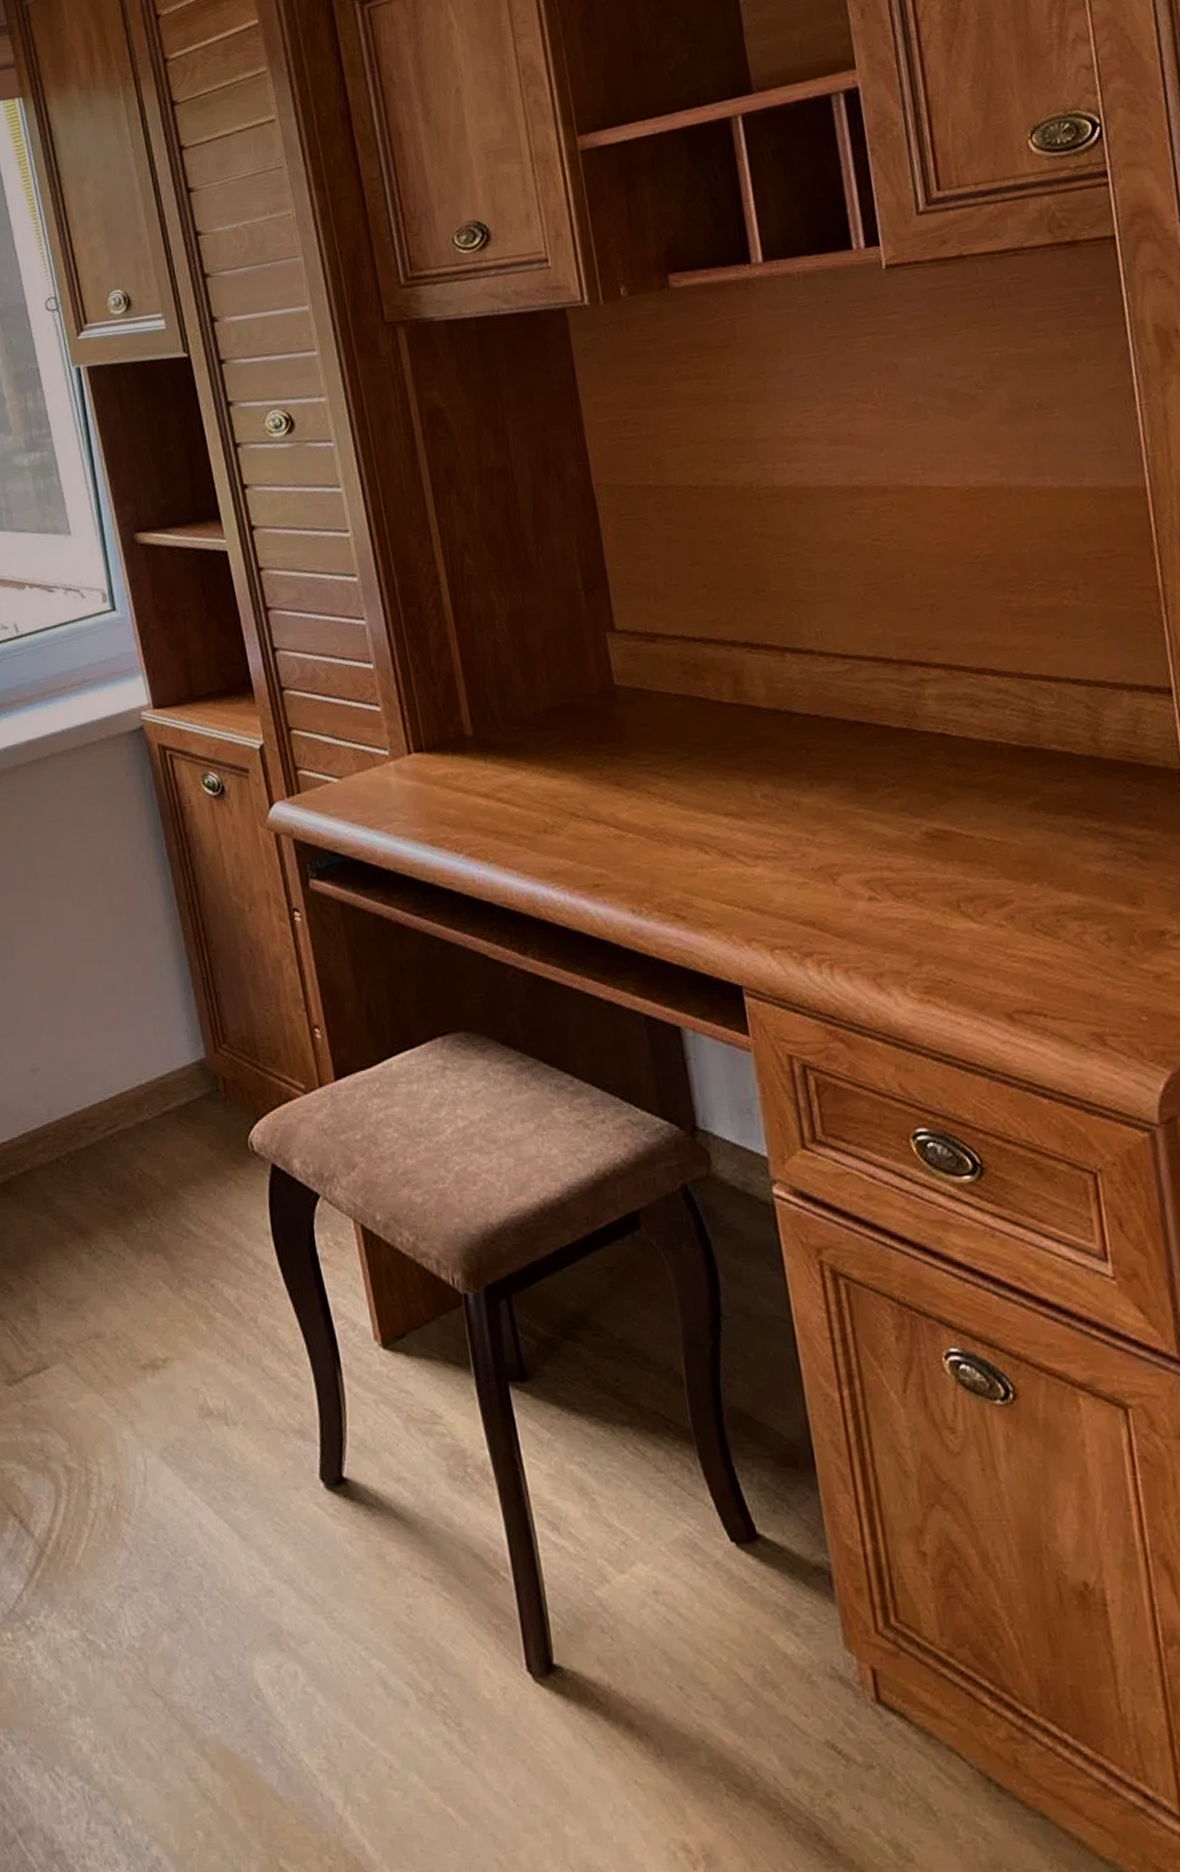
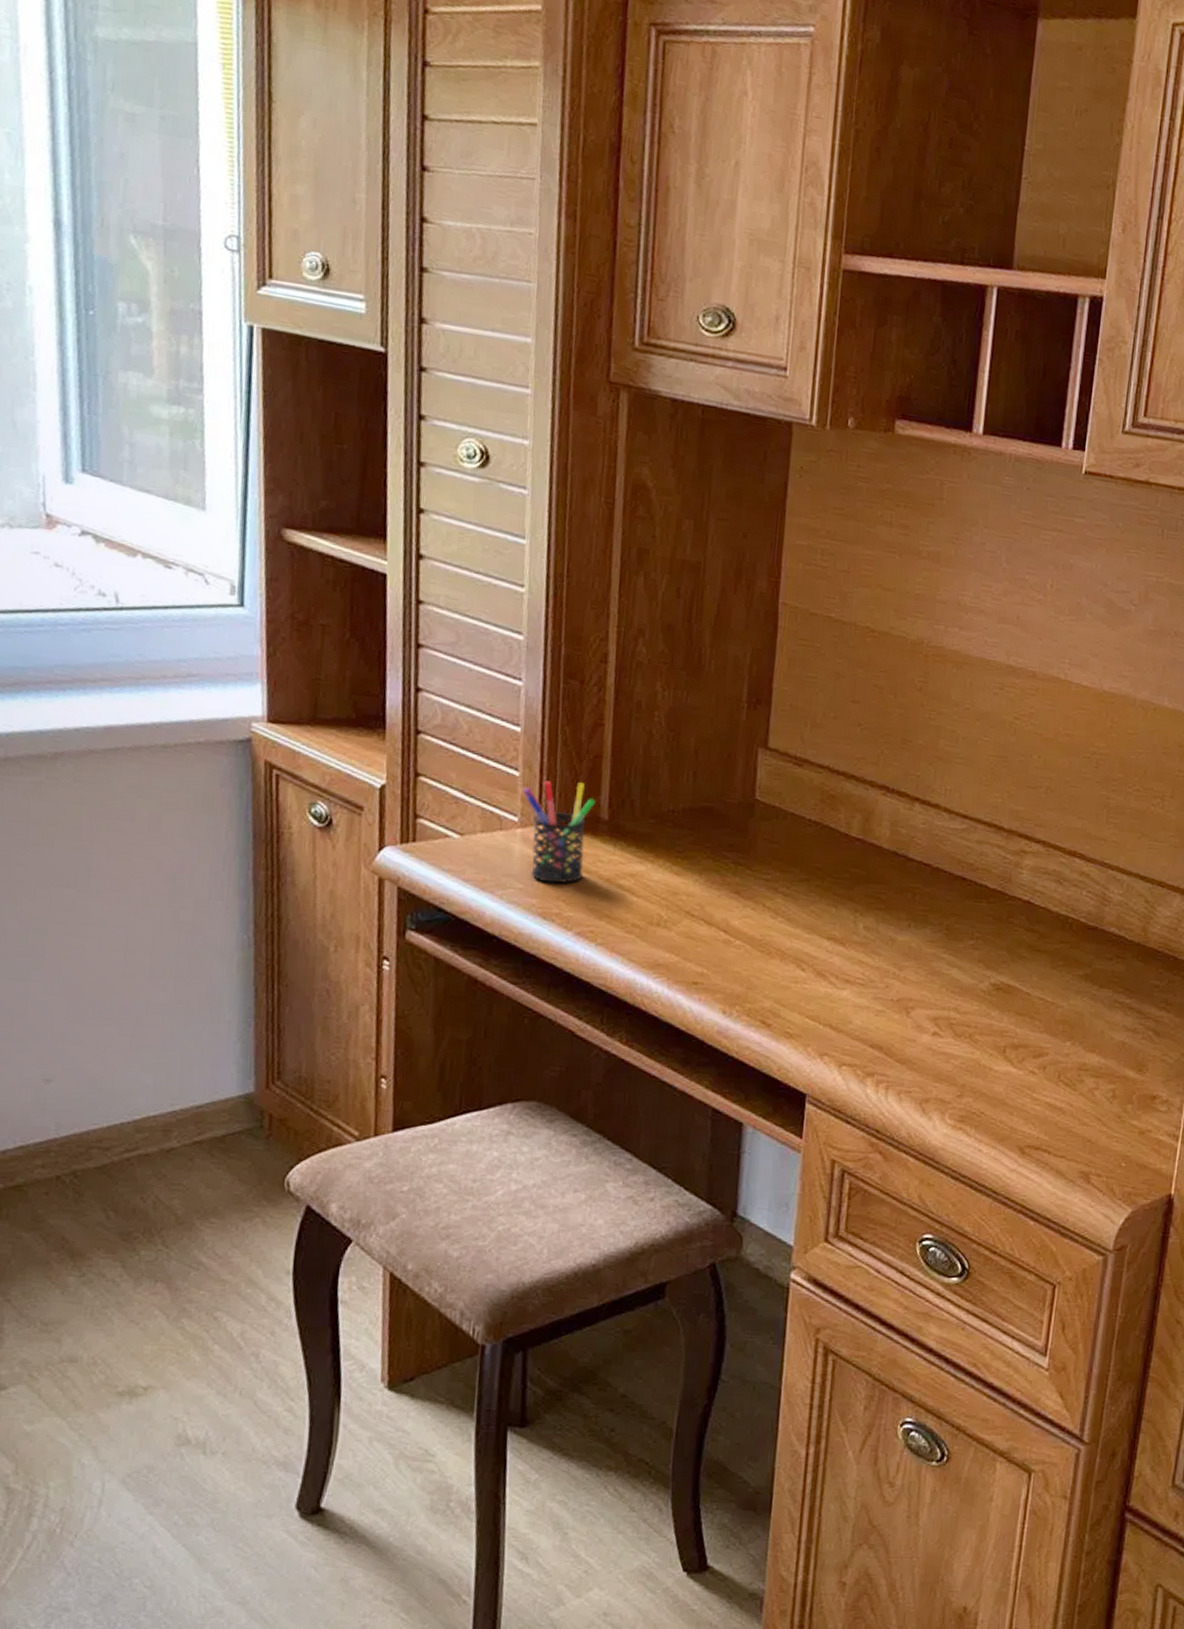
pen holder: none [387,705,462,810] -> present [523,780,595,884]

